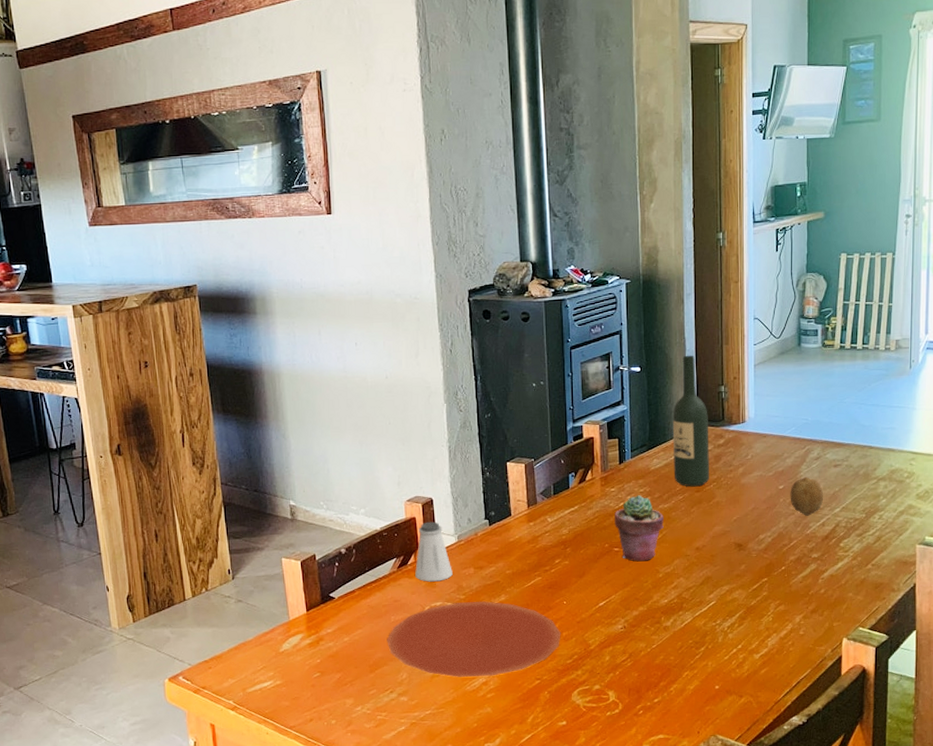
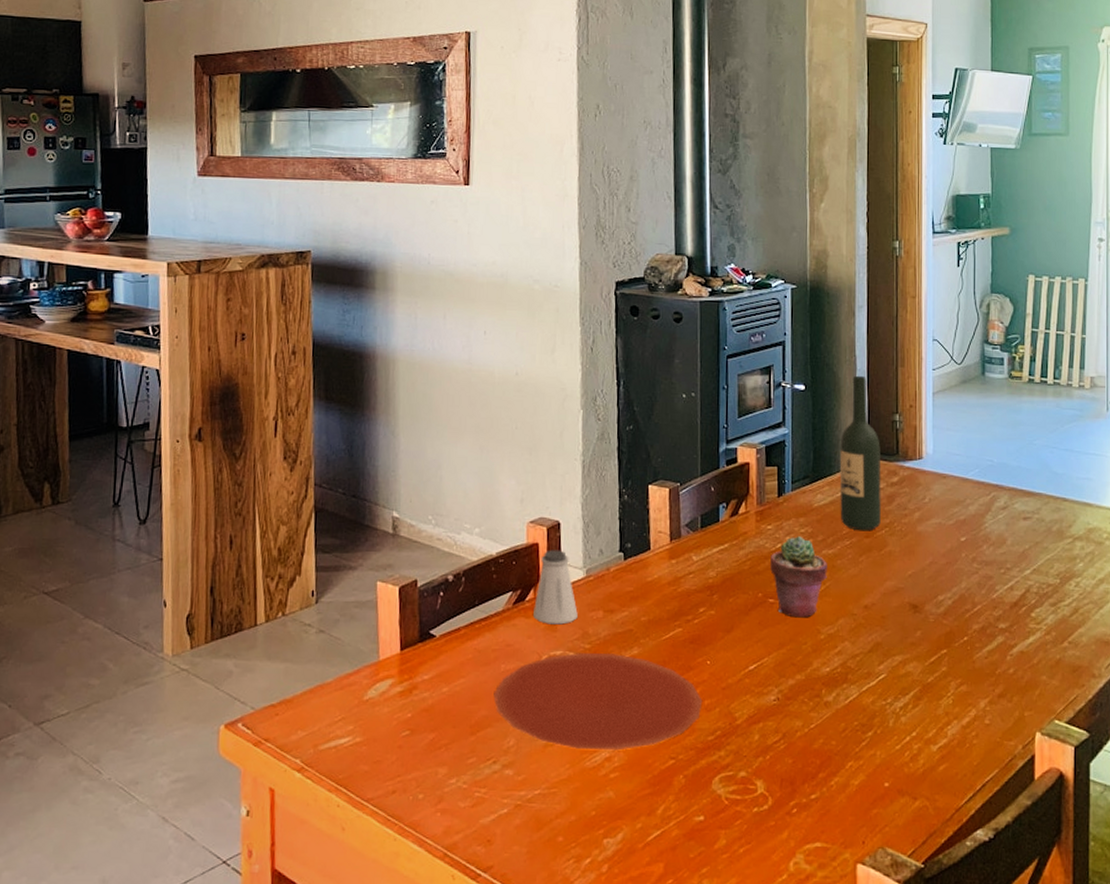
fruit: present [790,477,824,516] -> none [973,530,1012,577]

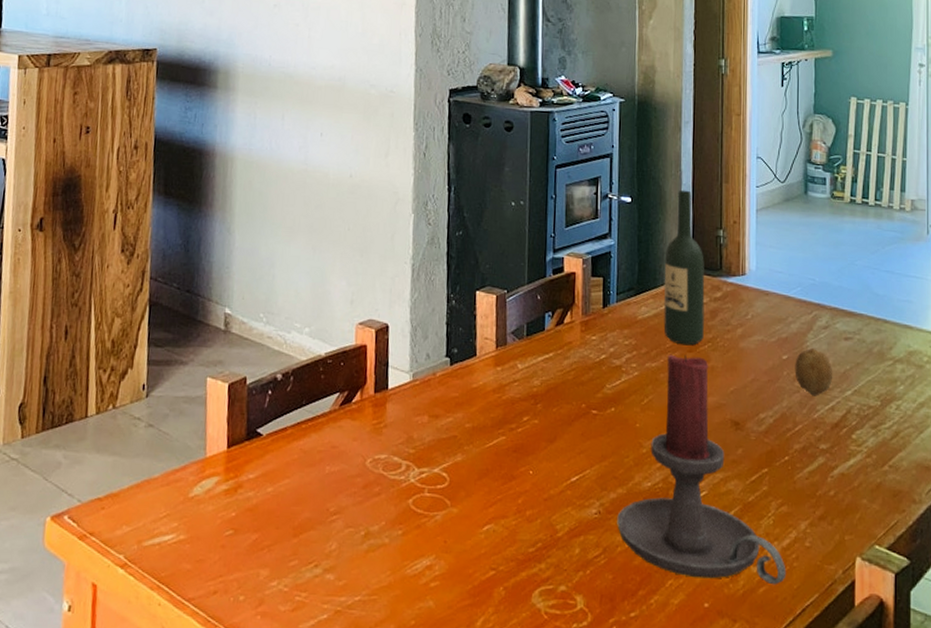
plate: present [493,653,703,751] -> none [317,457,524,559]
saltshaker: present [533,550,578,625] -> none [359,352,403,428]
potted succulent: present [770,536,827,618] -> none [594,348,650,431]
candle holder: none [796,540,966,763] -> present [617,354,787,585]
fruit: none [973,530,1012,577] -> present [795,348,833,396]

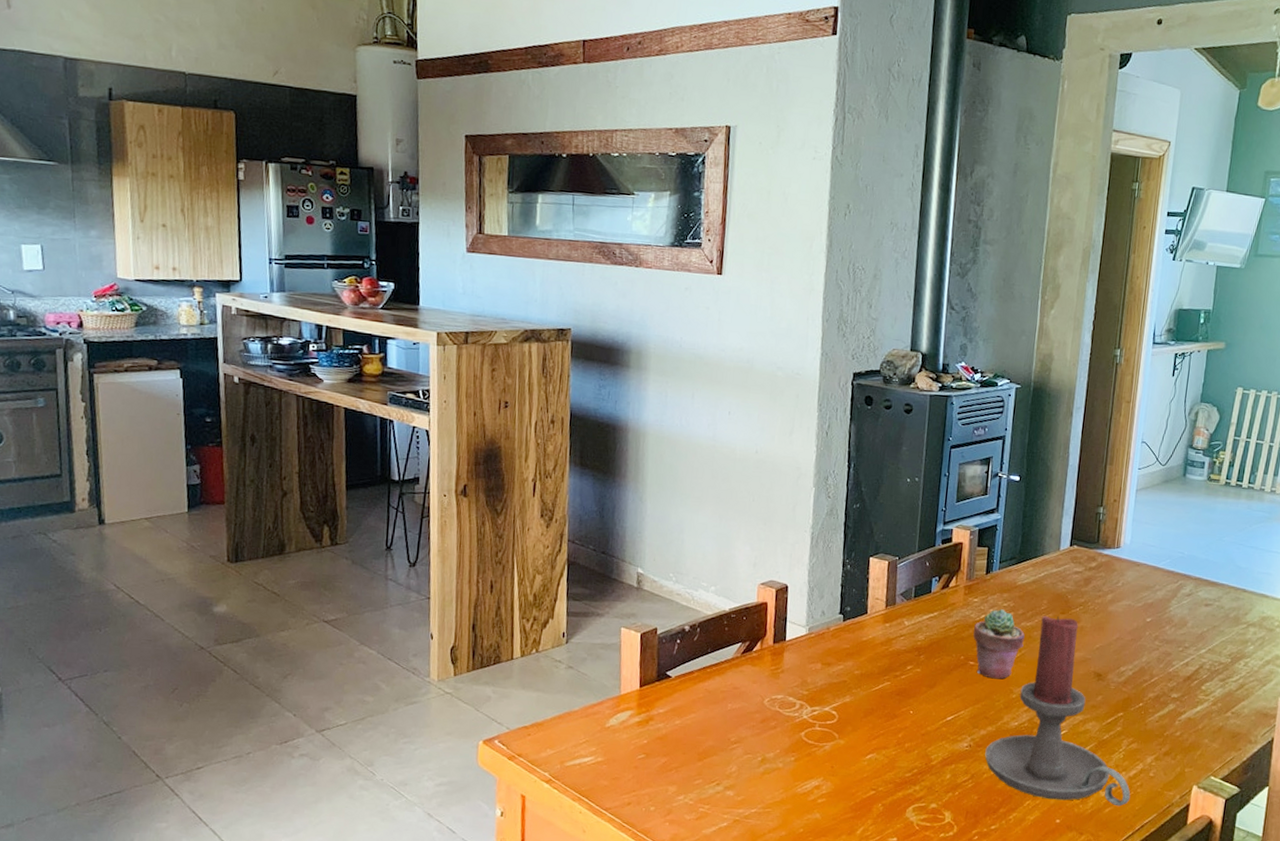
potted succulent: none [594,348,650,431] -> present [973,609,1025,679]
wine bottle: present [664,190,705,346] -> none [1040,470,1083,608]
fruit: present [795,348,833,396] -> none [1156,613,1191,654]

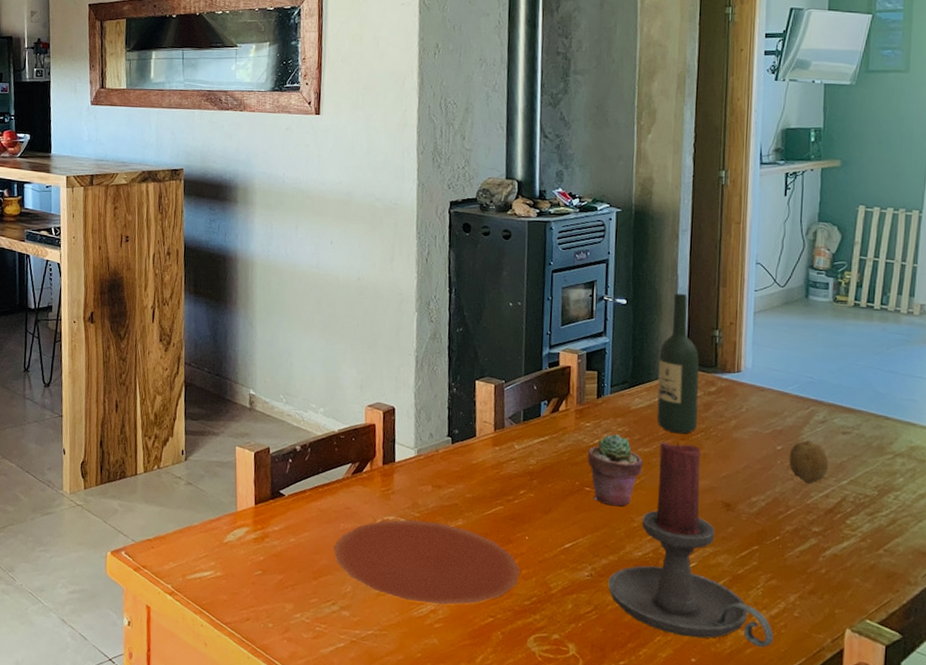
plate: none [720,698,904,781] -> present [333,519,521,606]
wine bottle: none [1040,470,1083,608] -> present [657,293,699,434]
fruit: none [1156,613,1191,654] -> present [789,441,829,484]

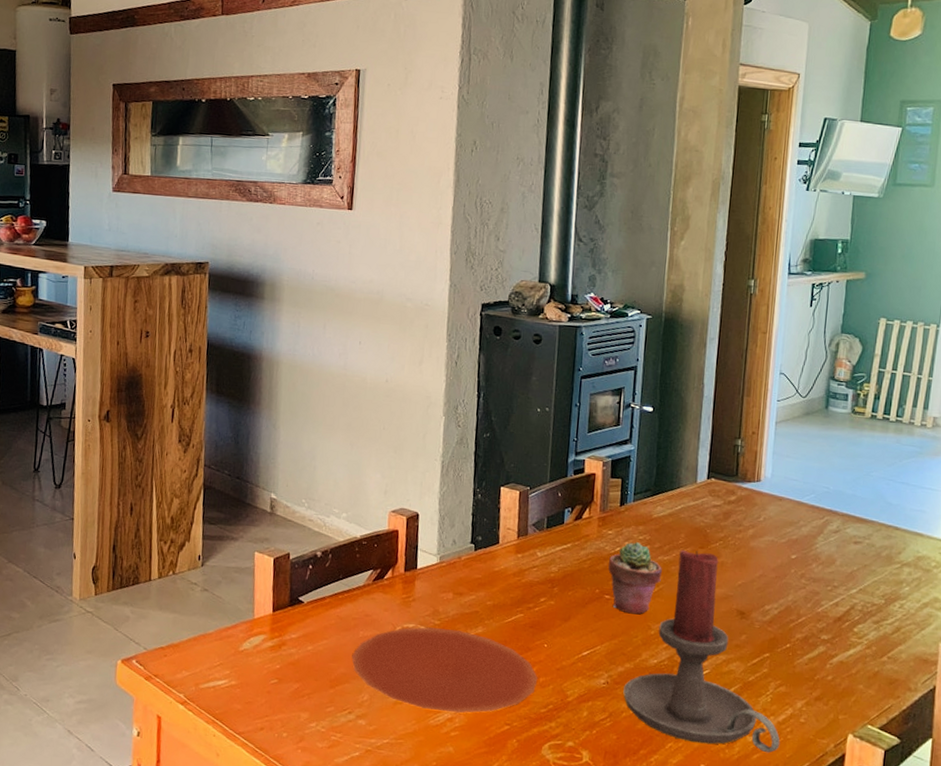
wine bottle: present [657,293,699,434] -> none [677,401,721,543]
fruit: present [789,441,829,484] -> none [802,550,840,593]

